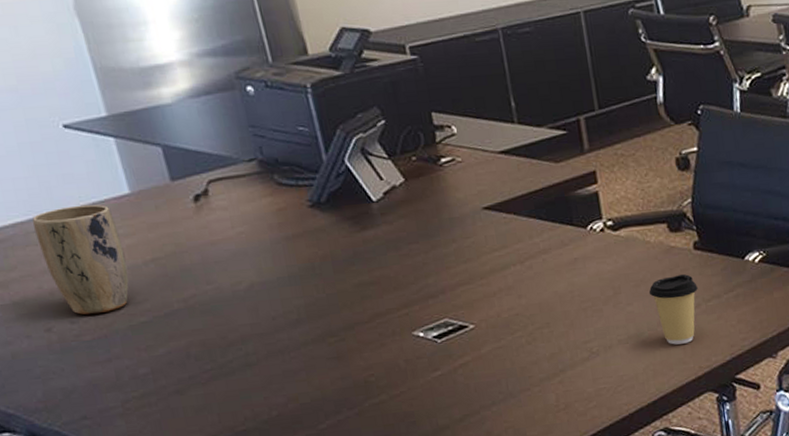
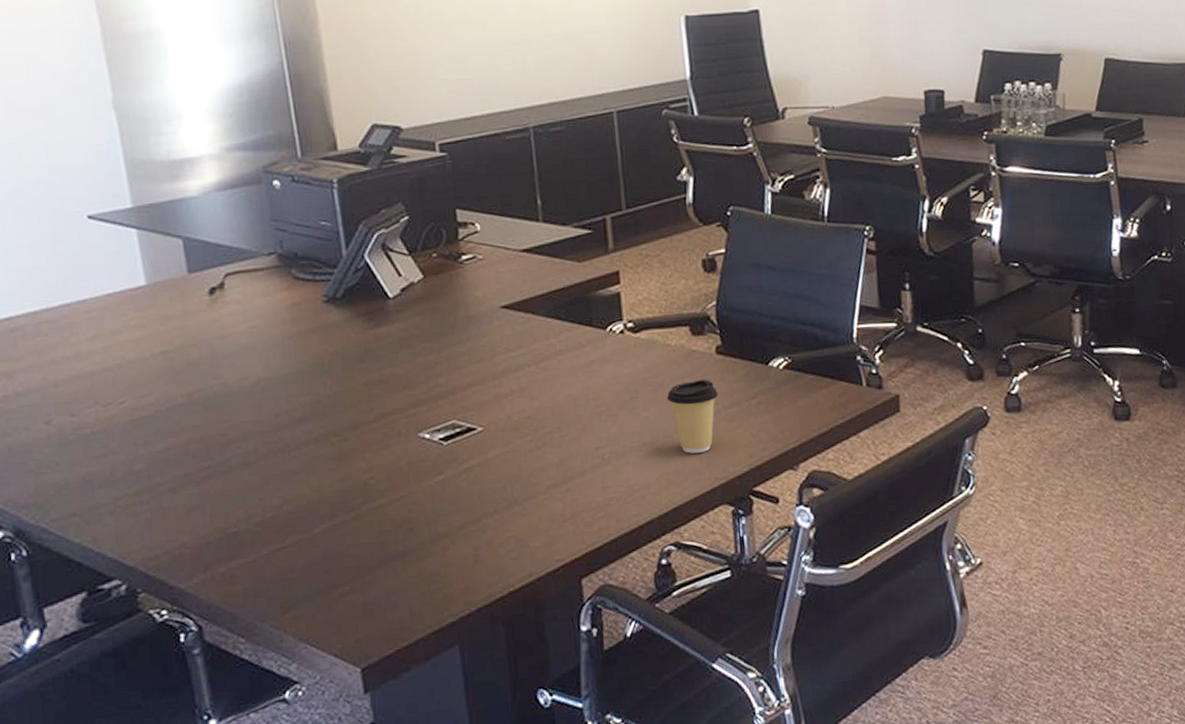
plant pot: present [32,204,129,315] -> none [46,295,135,408]

